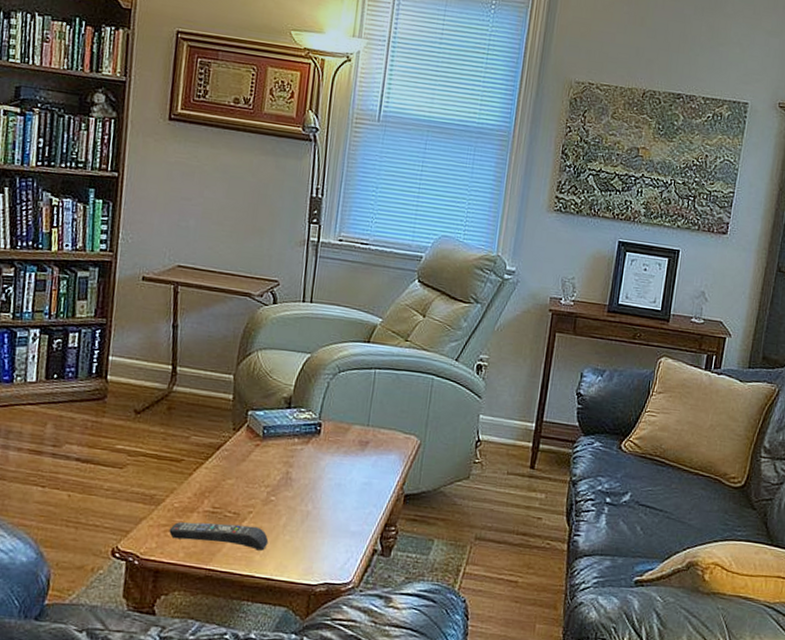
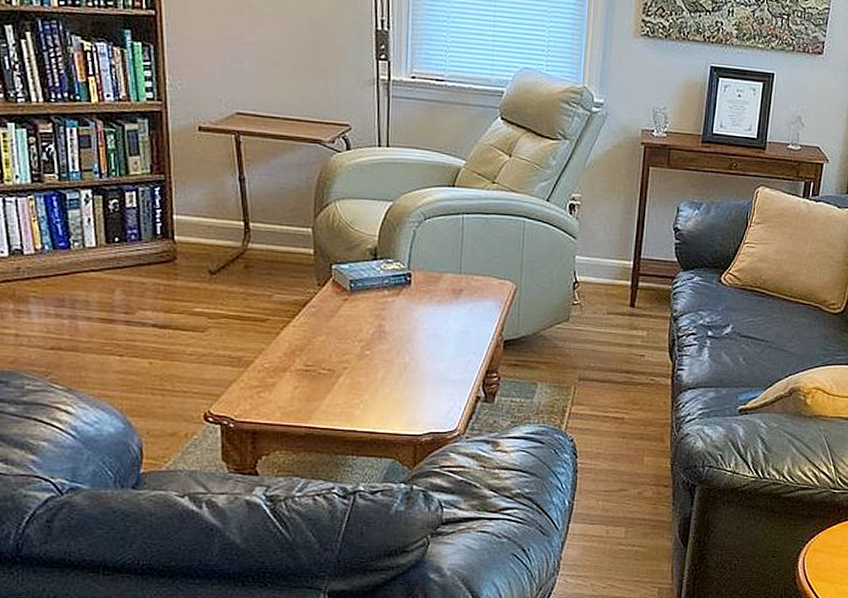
remote control: present [169,522,269,551] -> none [262,381,368,405]

